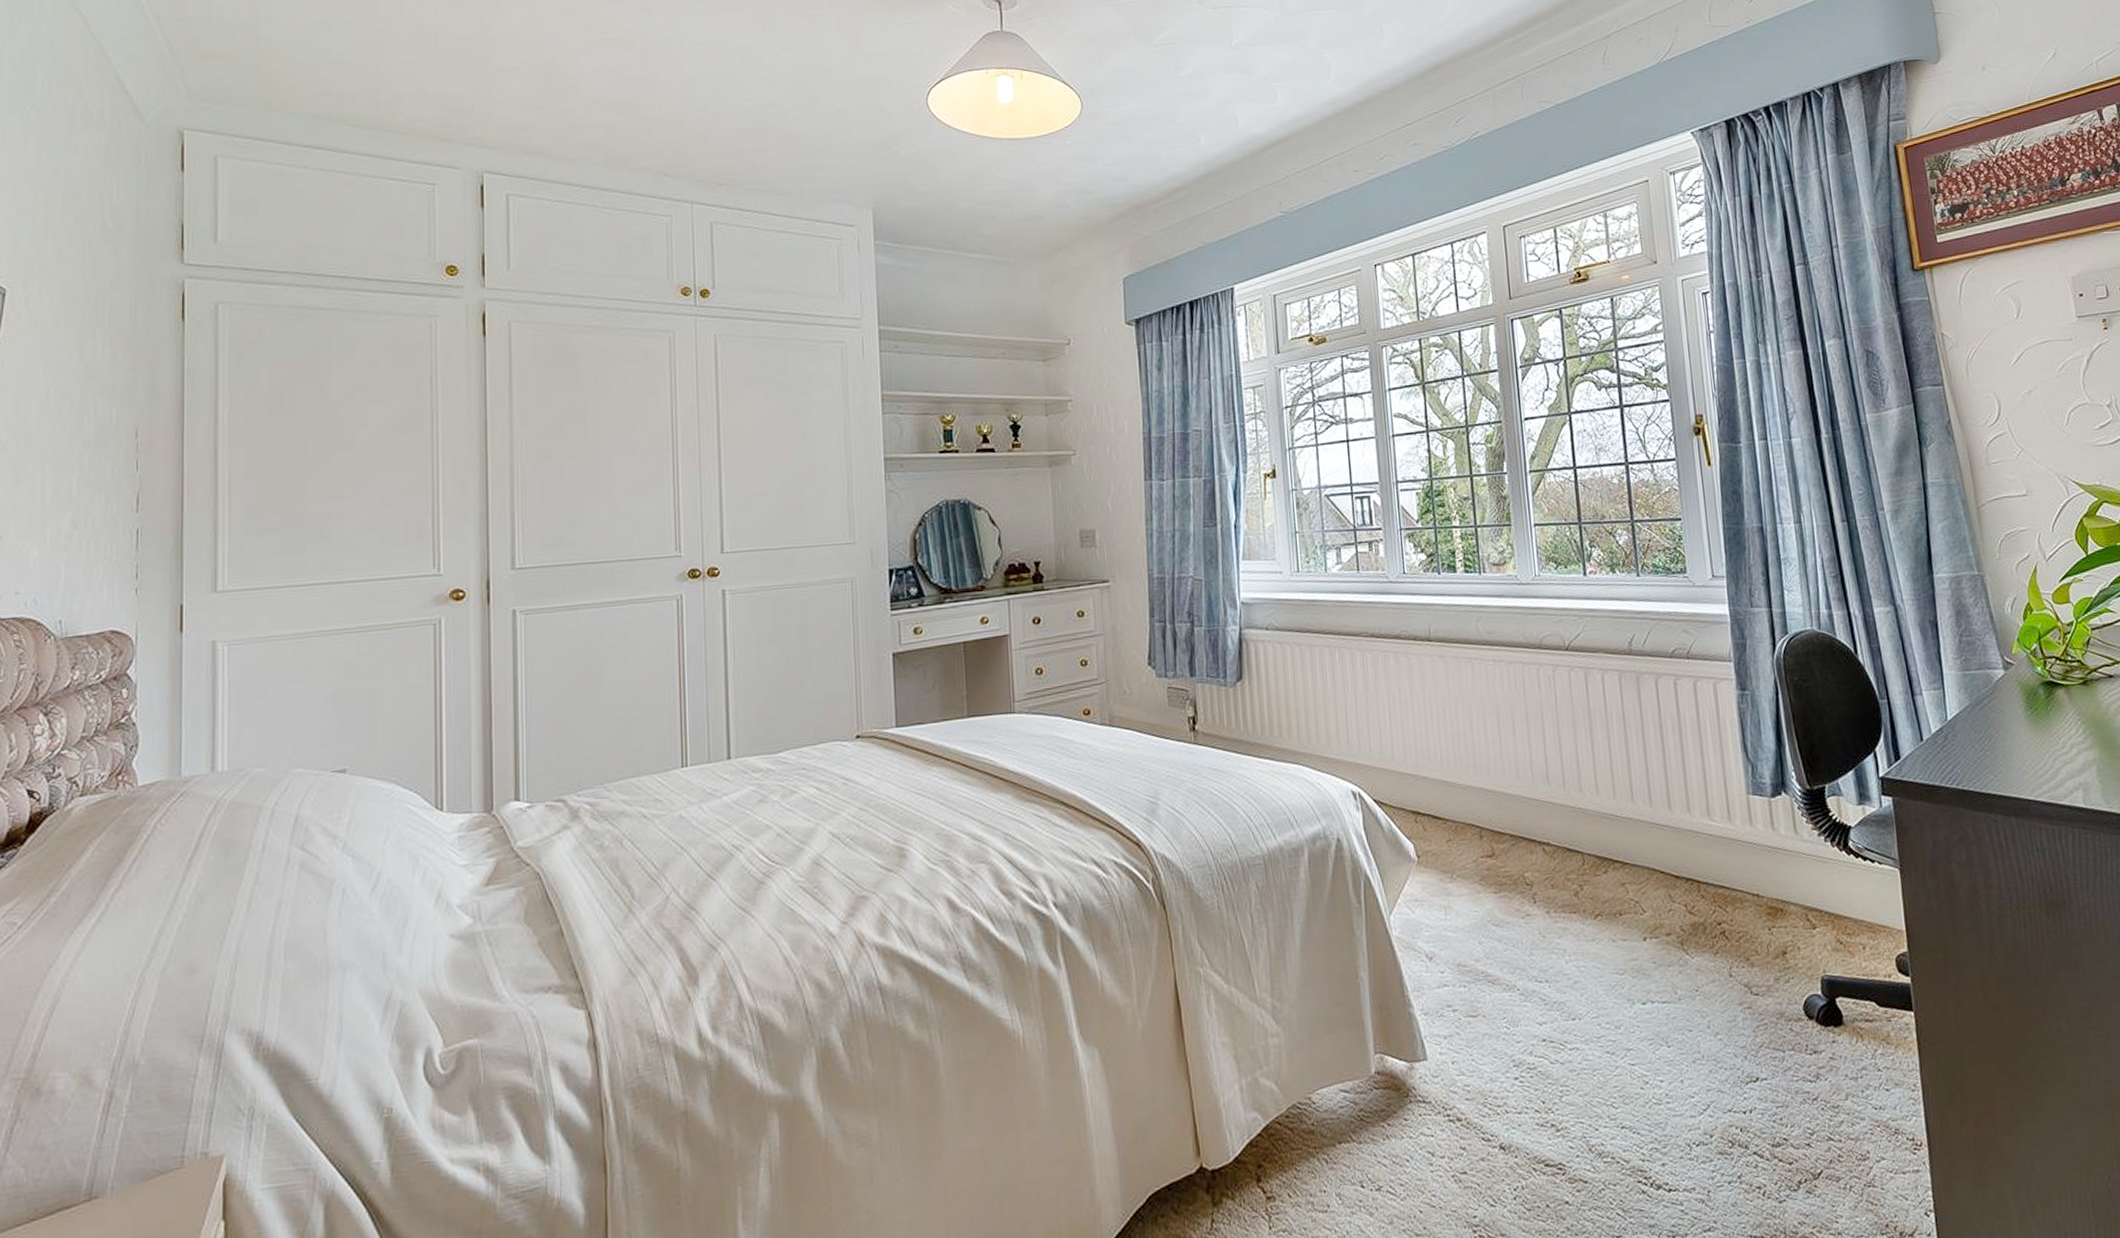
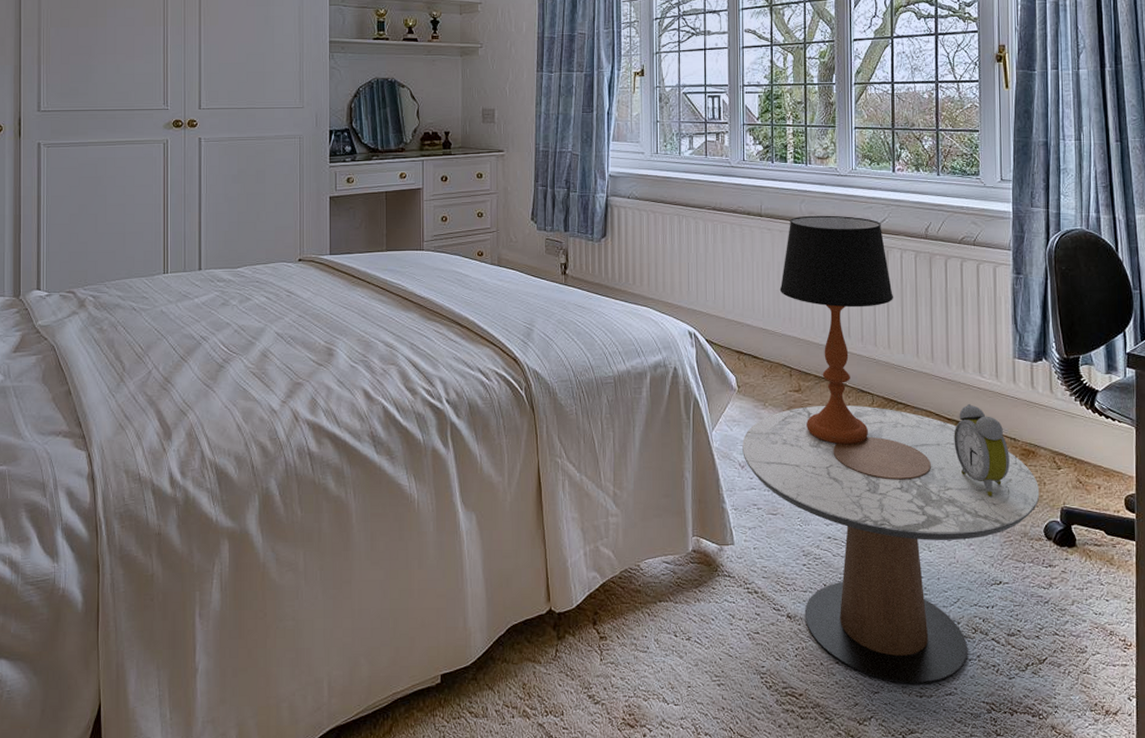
side table: none [1428,868,1795,1223] -> present [742,405,1040,684]
table lamp: none [1459,633,1598,920] -> present [779,215,894,445]
alarm clock: none [1684,856,1755,971] -> present [954,404,1010,497]

